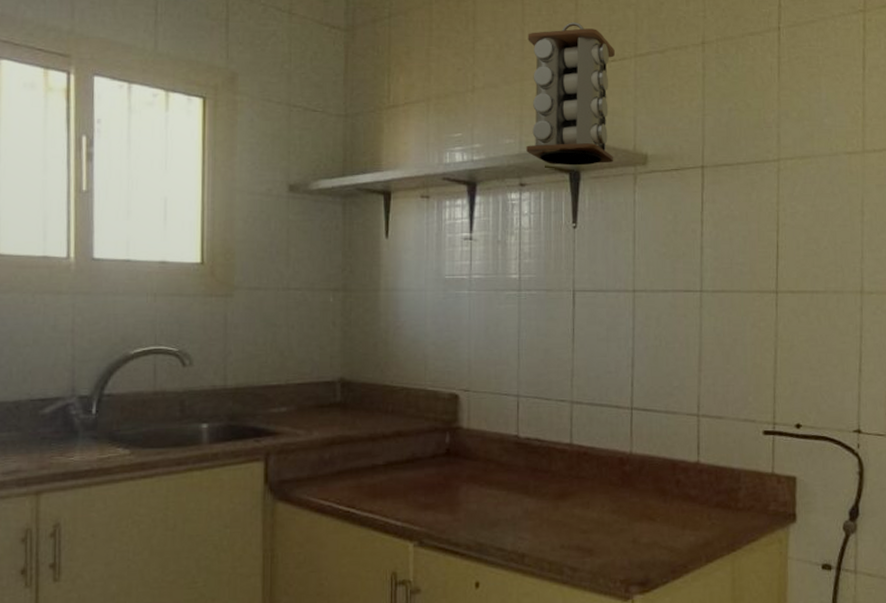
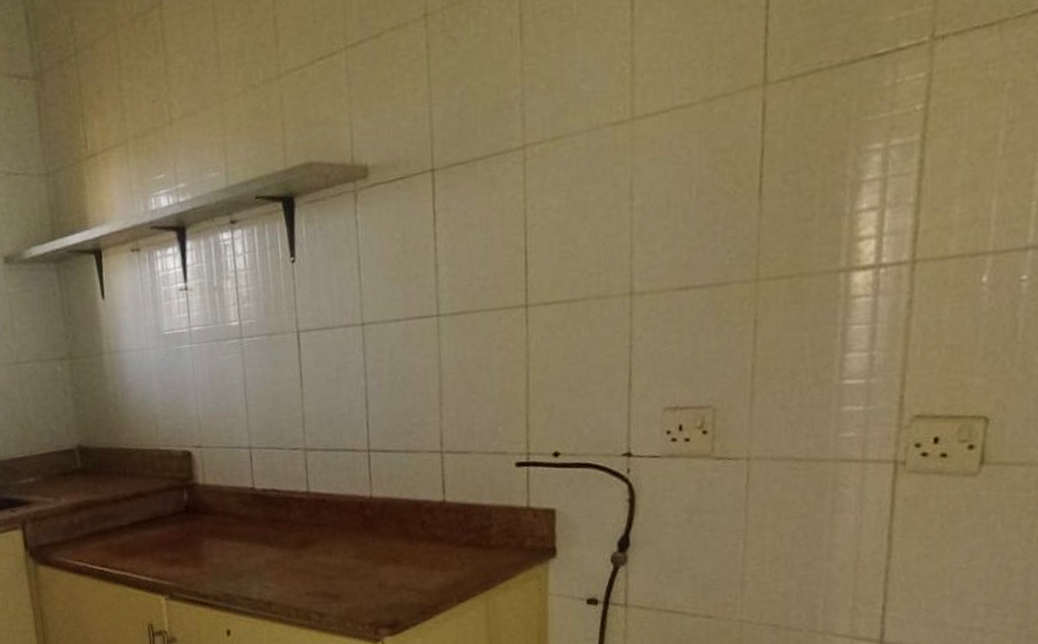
spice rack: present [526,22,615,166] -> none [222,19,329,194]

